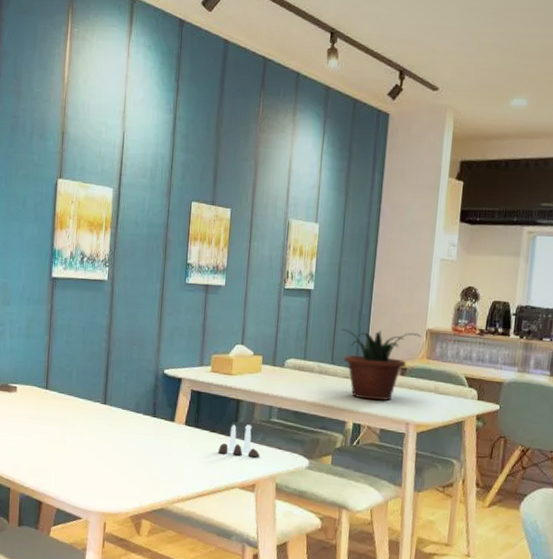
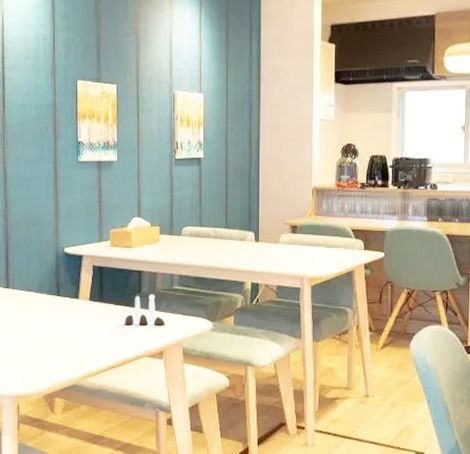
potted plant: present [341,327,422,401] -> none [233,192,309,259]

